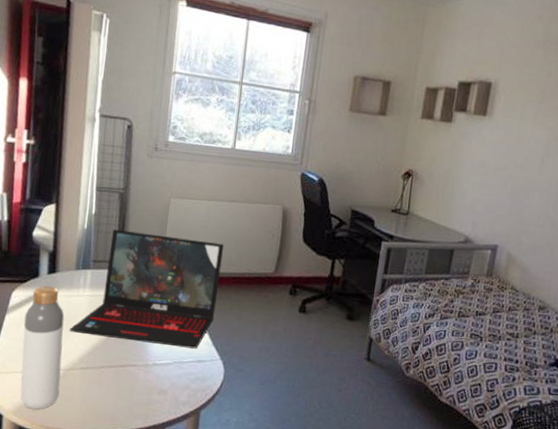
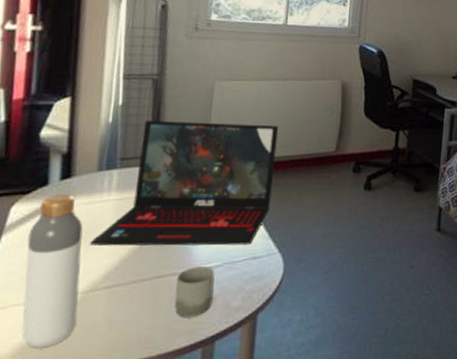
cup: none [134,361,167,404] -> present [175,266,215,317]

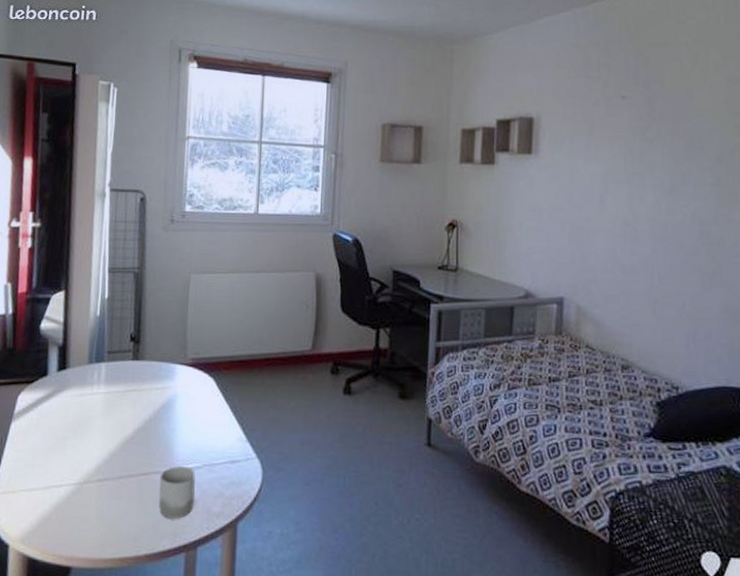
bottle: present [21,194,83,348] -> none [28,385,77,535]
laptop: present [90,120,279,246] -> none [83,313,253,447]

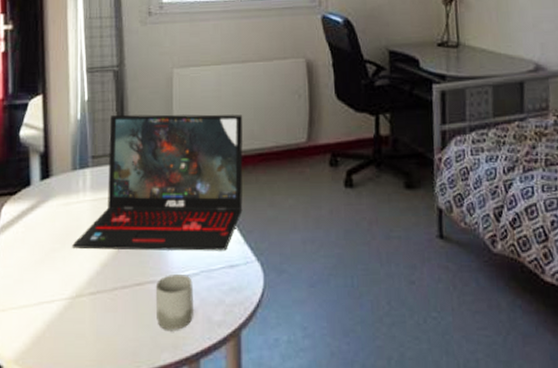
laptop: none [83,313,253,447] -> present [72,114,243,251]

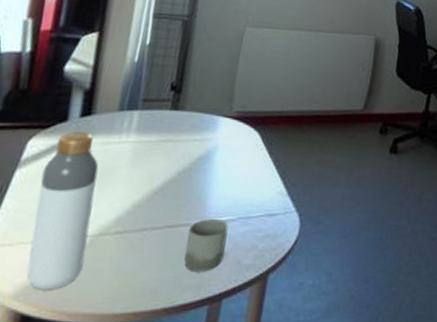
bottle: none [18,195,67,354] -> present [26,131,99,290]
laptop: present [72,114,243,251] -> none [104,62,307,201]

